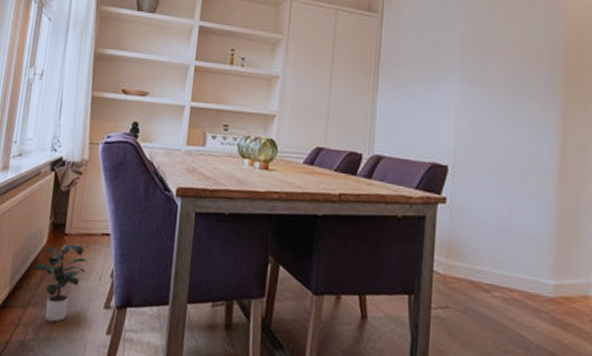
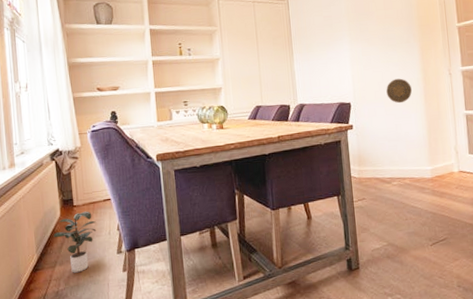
decorative plate: none [502,143,541,180] -> present [386,78,412,104]

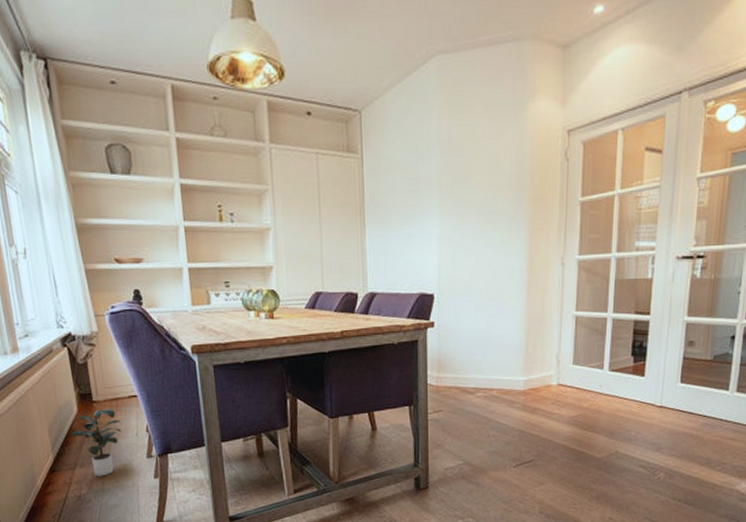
decorative plate: present [386,78,412,104] -> none [480,266,512,298]

